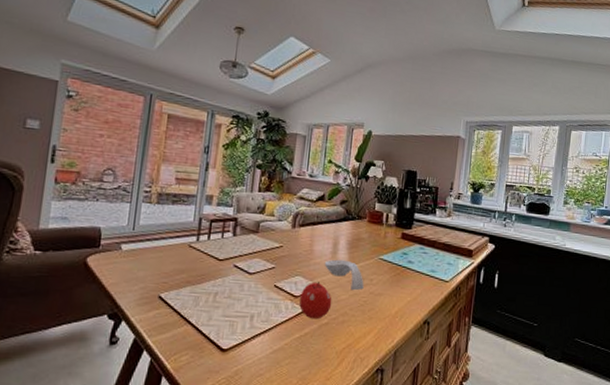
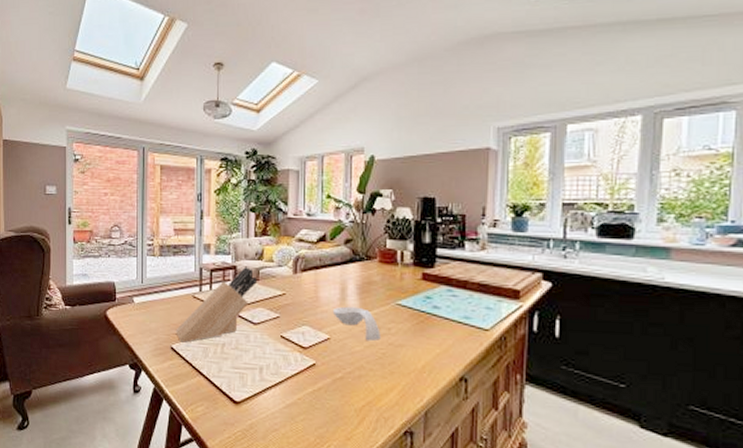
knife block: none [166,218,257,291] -> present [175,266,257,343]
fruit: present [299,282,332,320] -> none [309,332,345,373]

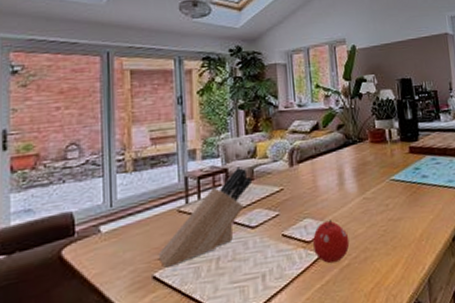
fruit: none [309,332,345,373] -> present [313,220,350,264]
spoon rest: present [332,306,381,342] -> none [332,189,380,222]

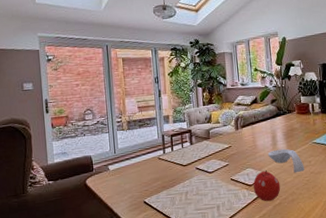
knife block: present [158,167,252,268] -> none [146,129,208,196]
spoon rest: none [332,189,380,222] -> present [267,148,305,173]

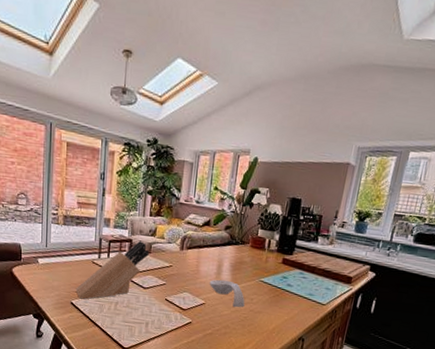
knife block: none [146,129,208,196] -> present [75,240,149,299]
fruit: present [253,170,281,202] -> none [187,298,216,330]

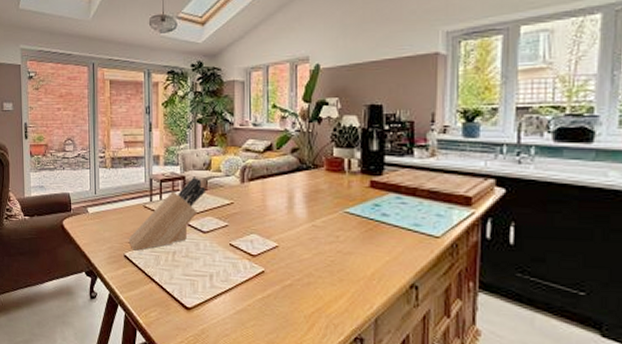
spoon rest: present [209,279,245,308] -> none [280,214,329,249]

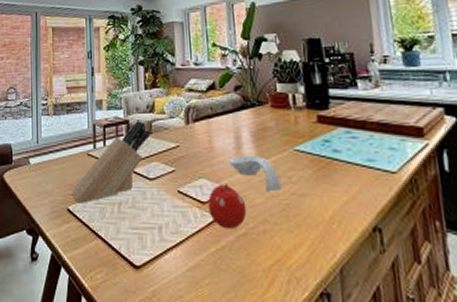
fruit: none [258,240,294,280] -> present [208,184,247,229]
spoon rest: none [280,214,329,249] -> present [228,155,282,192]

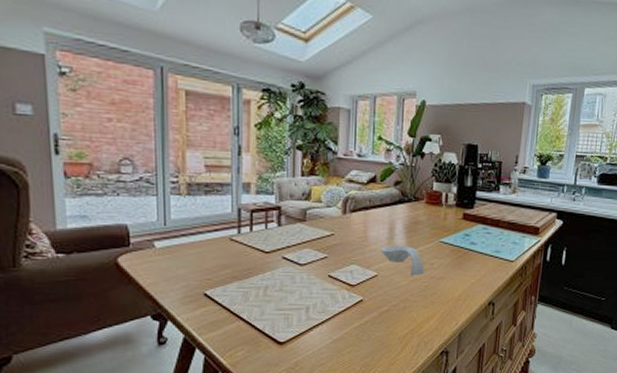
knife block: present [71,120,150,203] -> none [209,206,303,288]
fruit: present [208,184,247,229] -> none [357,269,392,307]

